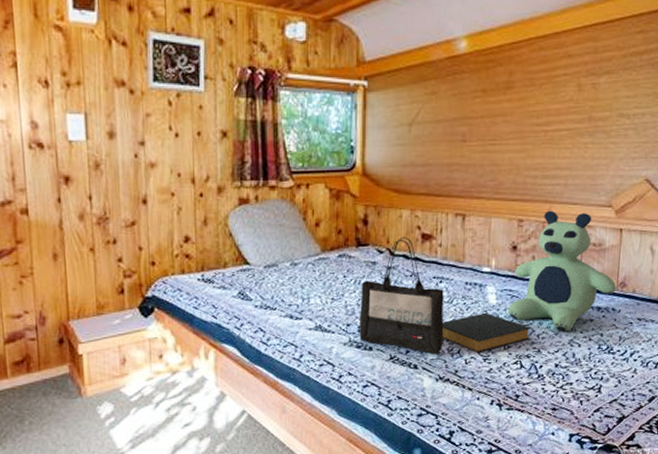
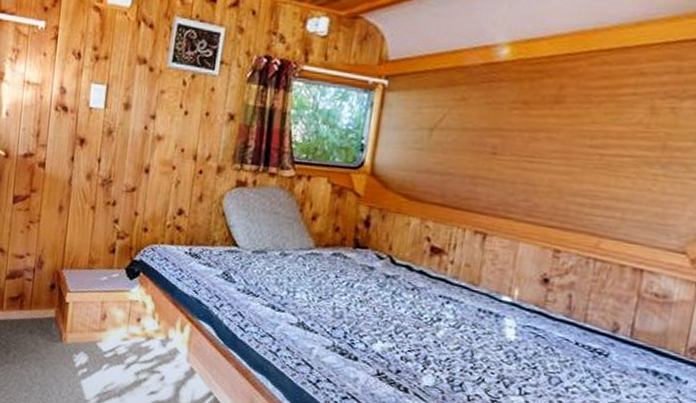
tote bag: present [359,237,444,355] -> none [344,246,451,383]
hardback book: present [442,312,532,354] -> none [442,346,559,393]
bear: present [507,210,617,332] -> none [528,245,685,392]

